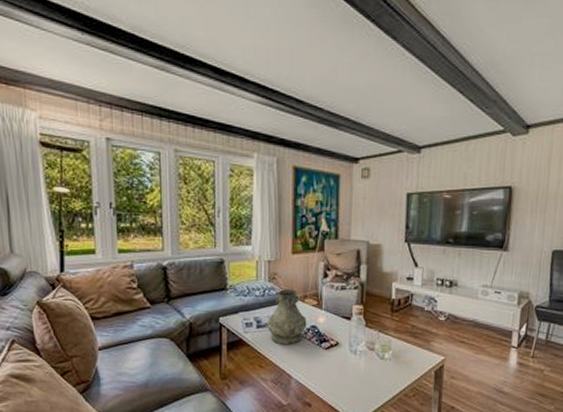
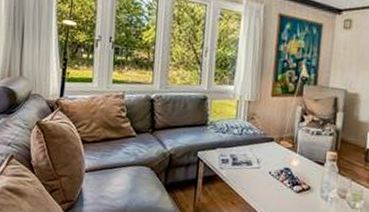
vase: present [267,289,307,345] -> none [242,130,281,185]

